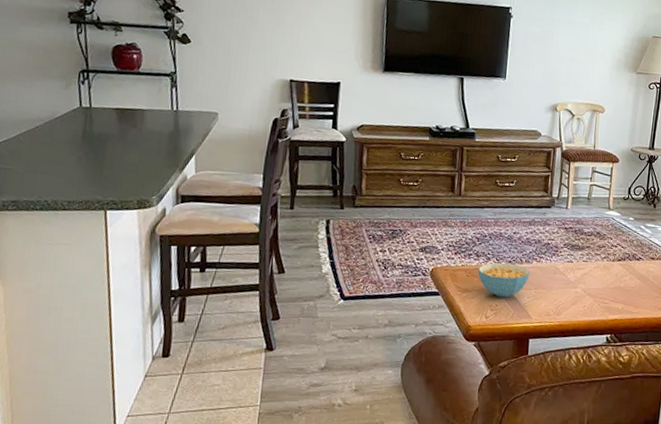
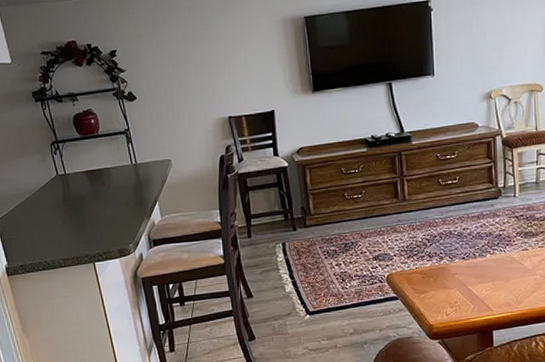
cereal bowl: present [477,262,530,298] -> none [432,259,485,294]

